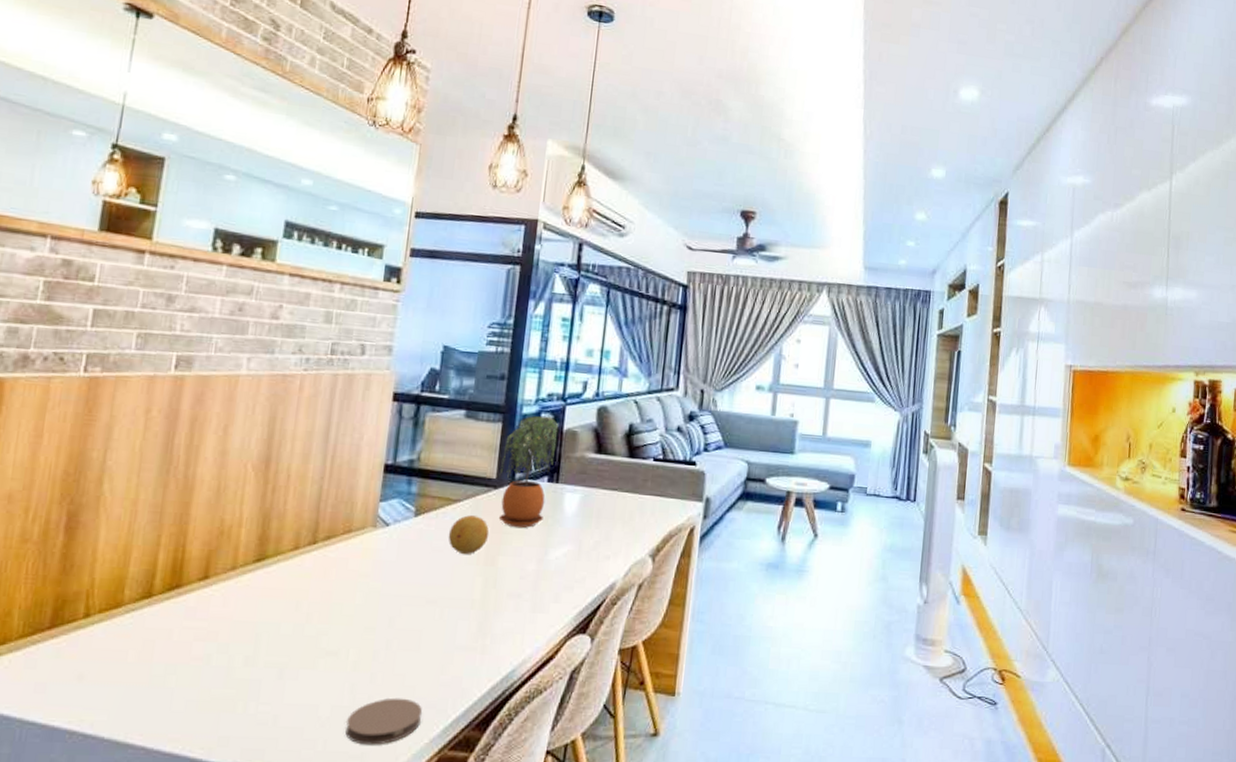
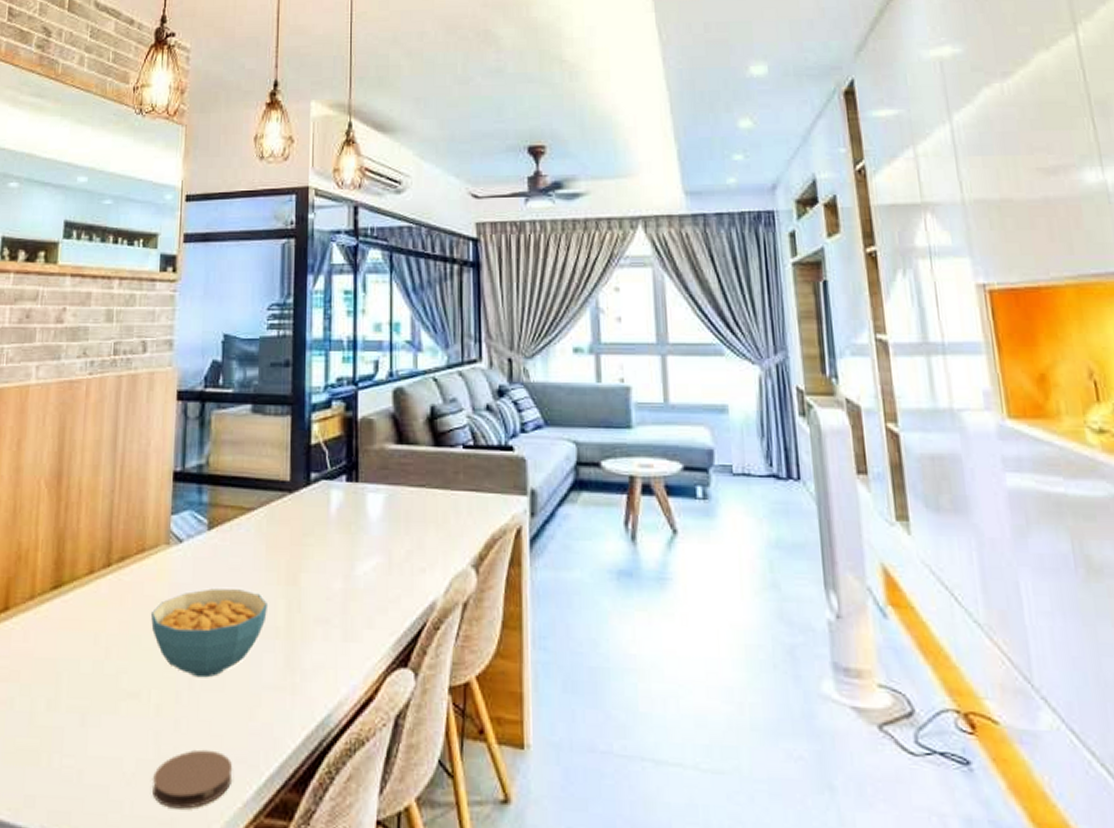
cereal bowl: none [353,566,466,640] -> present [150,588,267,678]
fruit: present [448,515,490,554] -> none [244,526,288,572]
potted plant: present [498,415,558,529] -> none [293,404,352,539]

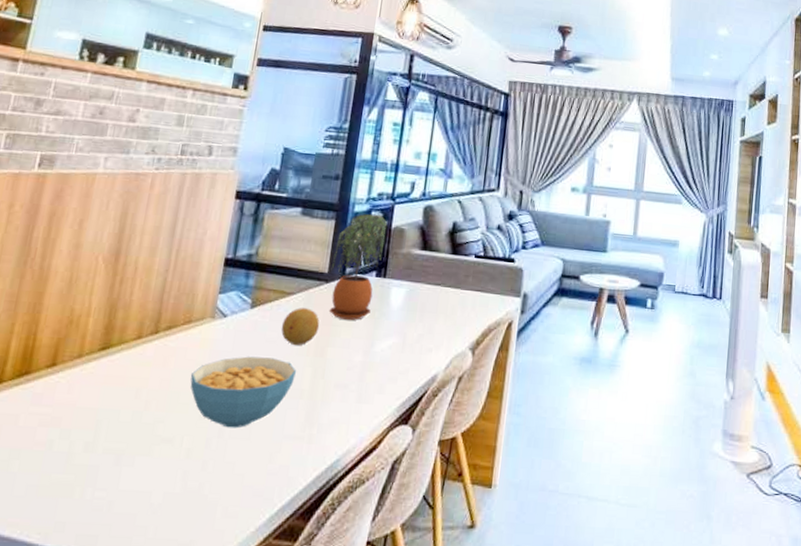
coaster: present [152,749,233,809] -> none [175,485,250,533]
fruit: none [244,526,288,572] -> present [281,308,320,345]
potted plant: none [293,404,352,539] -> present [329,213,387,321]

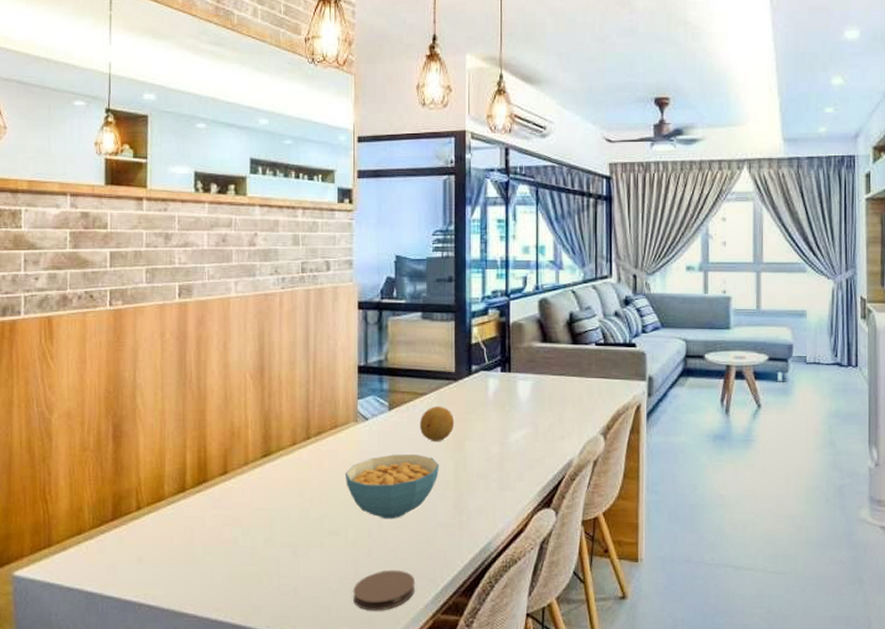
coaster: none [175,485,250,533] -> present [353,569,416,611]
potted plant: present [329,213,387,321] -> none [457,312,505,416]

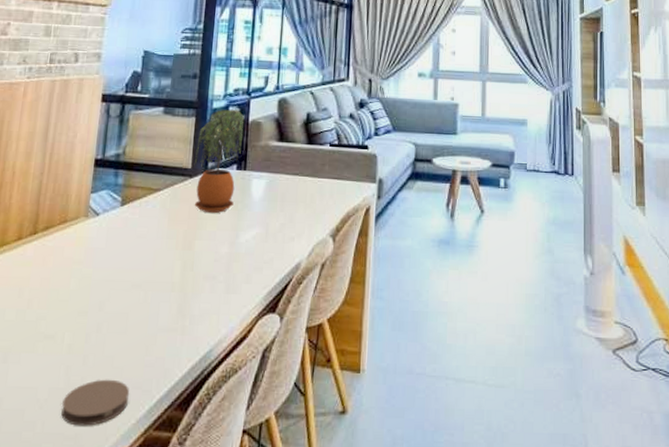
cereal bowl: present [344,454,439,519] -> none [68,252,166,323]
fruit: present [419,407,455,441] -> none [150,203,187,240]
potted plant: none [457,312,505,416] -> present [194,109,244,214]

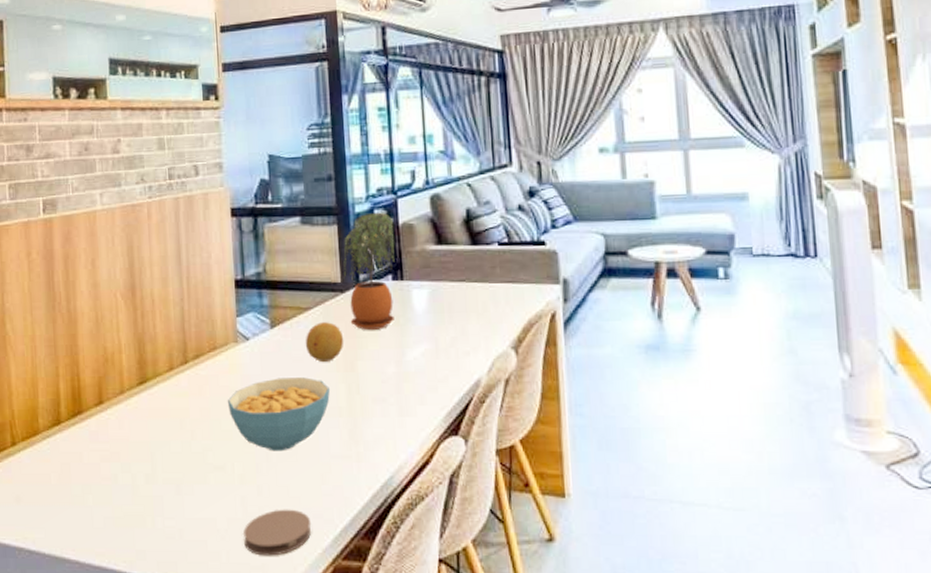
cereal bowl: none [68,252,166,323] -> present [227,377,330,452]
fruit: none [150,203,187,240] -> present [305,322,344,362]

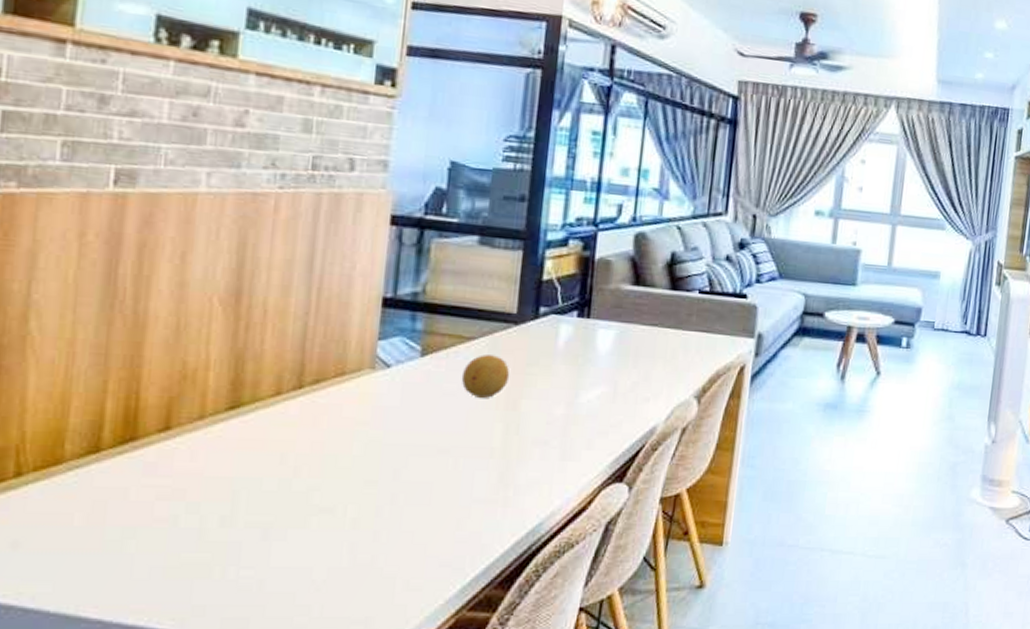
cereal bowl: present [227,377,330,452] -> none [349,412,483,494]
coaster: present [243,509,312,556] -> none [346,556,437,609]
potted plant: present [343,212,395,331] -> none [520,242,588,369]

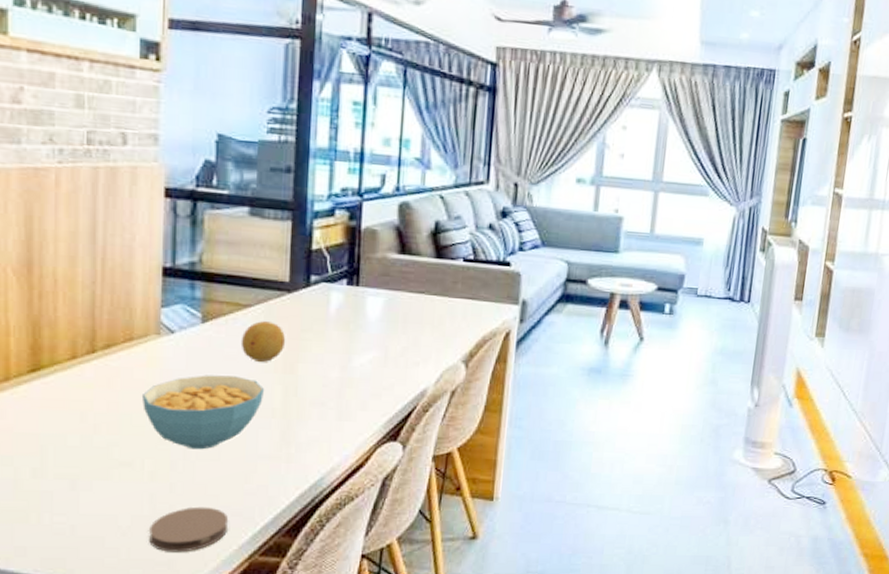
coaster: none [346,556,437,609] -> present [149,506,229,552]
cereal bowl: none [349,412,483,494] -> present [141,375,264,450]

